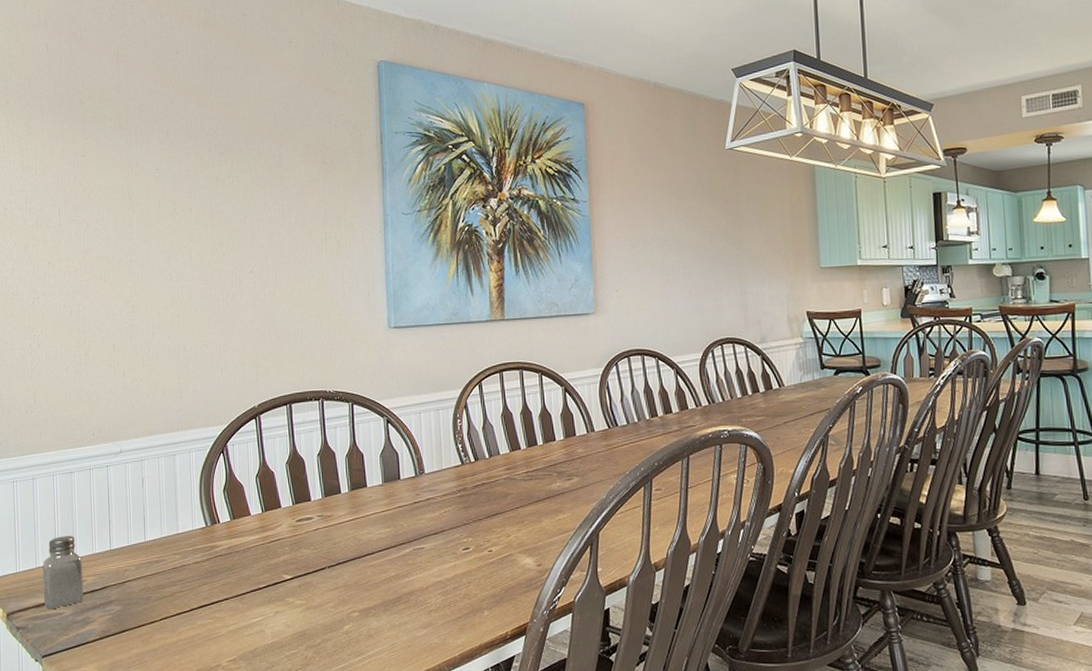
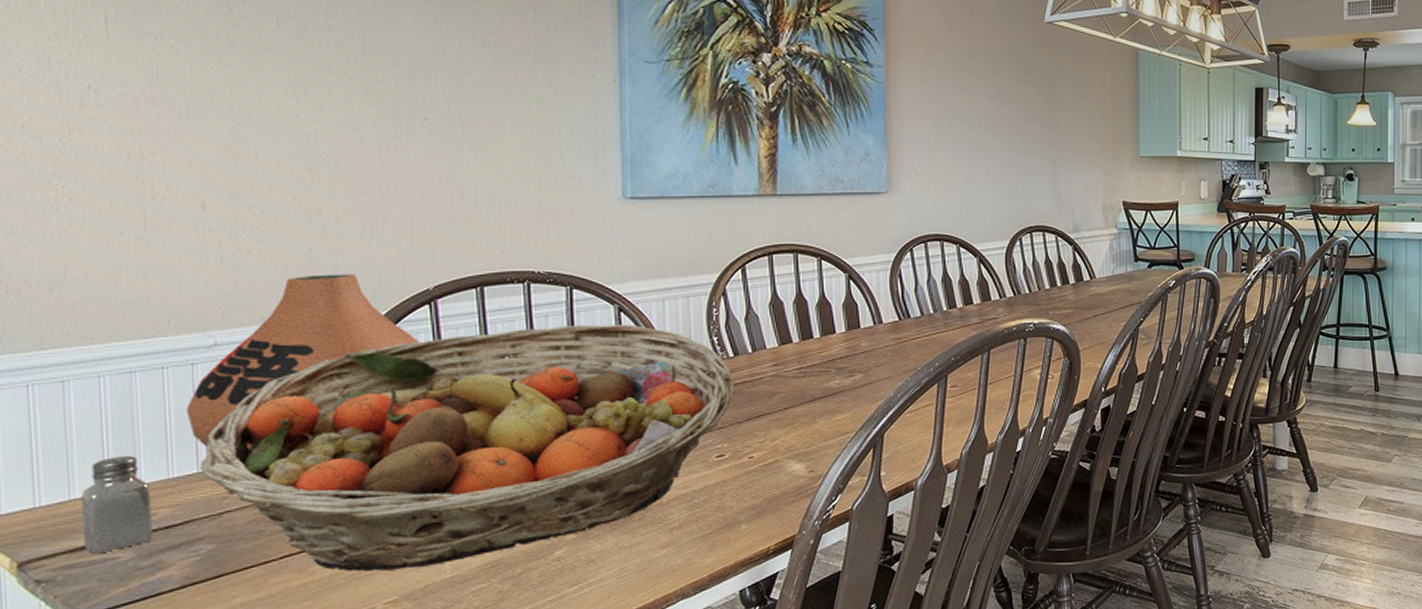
vase: none [103,395,250,534] -> present [186,274,420,450]
fruit basket: none [112,434,476,634] -> present [200,324,735,572]

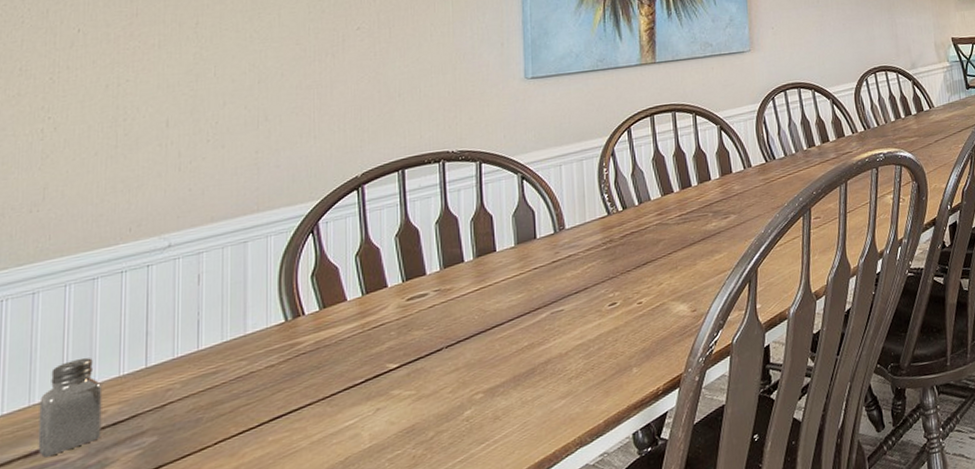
vase: present [186,274,420,450] -> none [139,169,348,343]
fruit basket: present [200,324,735,572] -> none [149,190,624,451]

